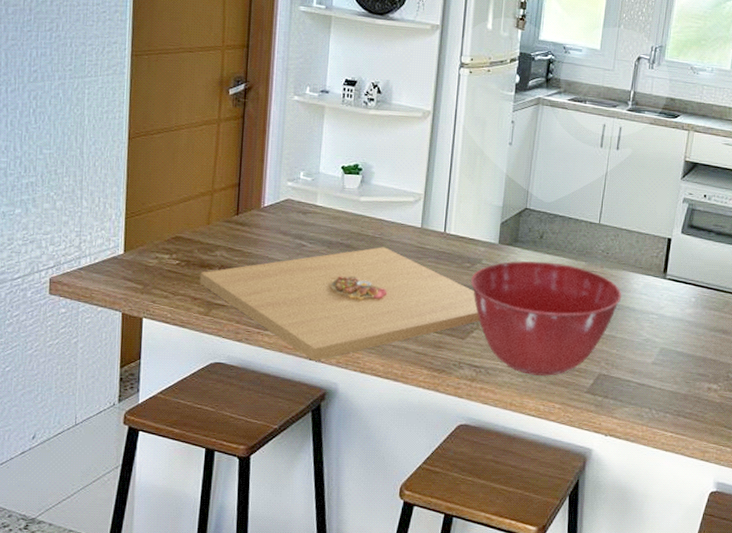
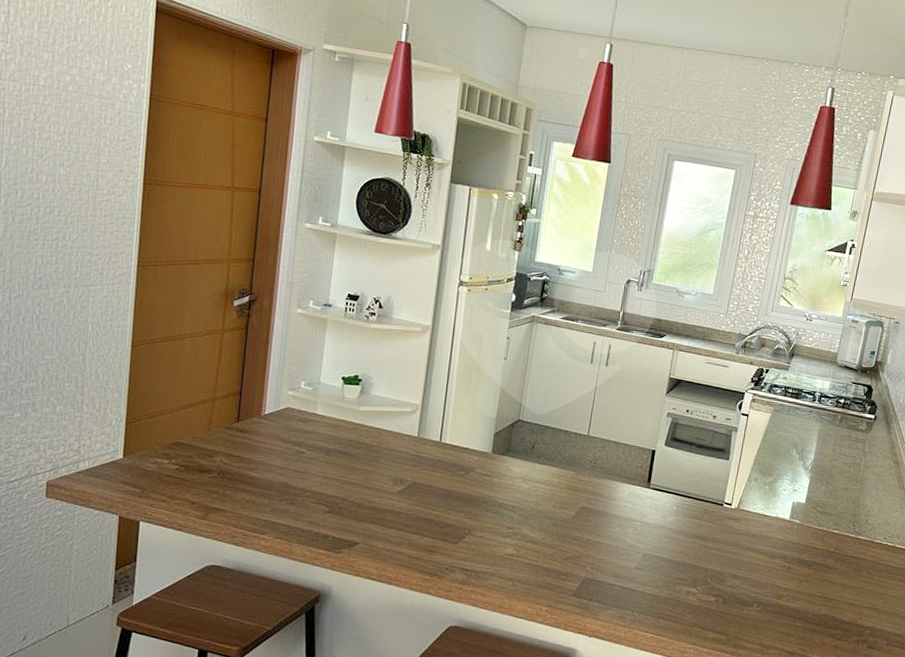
platter: present [199,247,480,361] -> none [198,454,472,564]
mixing bowl: present [470,260,622,376] -> none [463,469,608,580]

